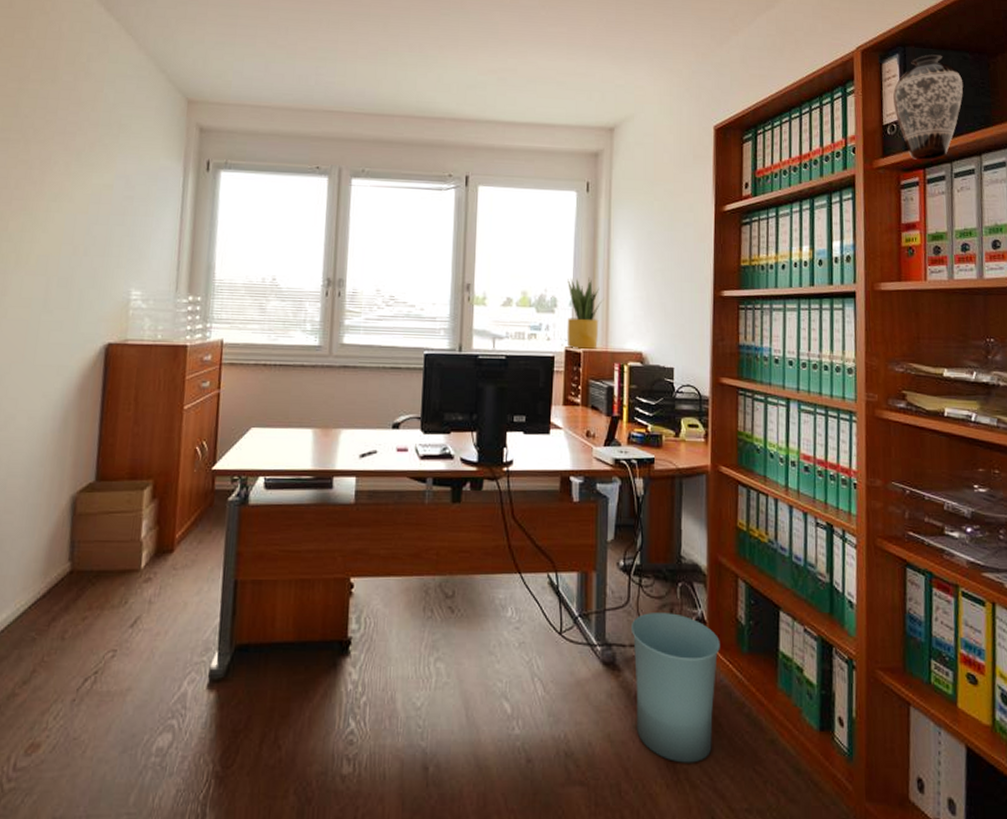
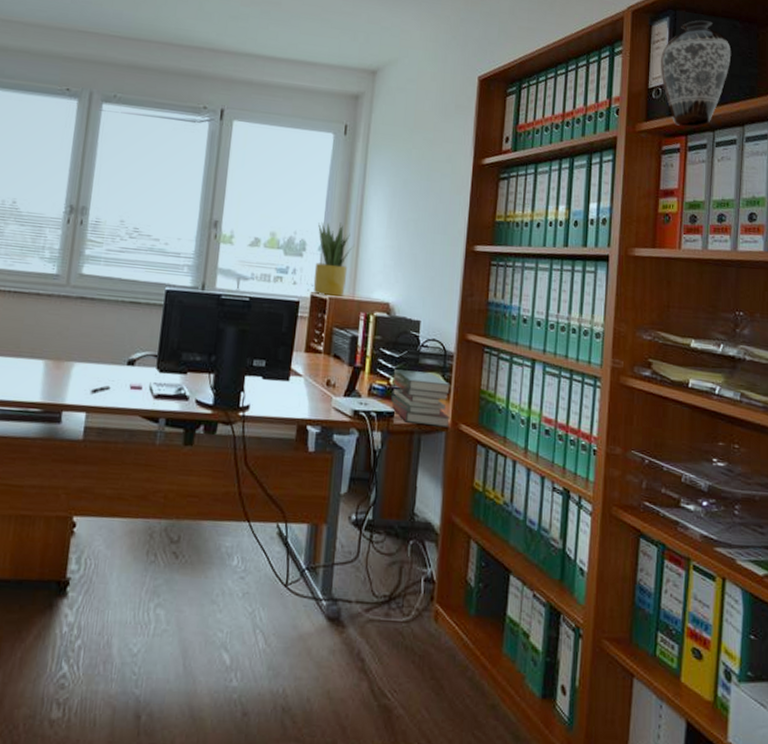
waste bin: present [630,611,720,763] -> none [357,568,448,725]
books: none [650,416,709,470] -> present [391,369,450,428]

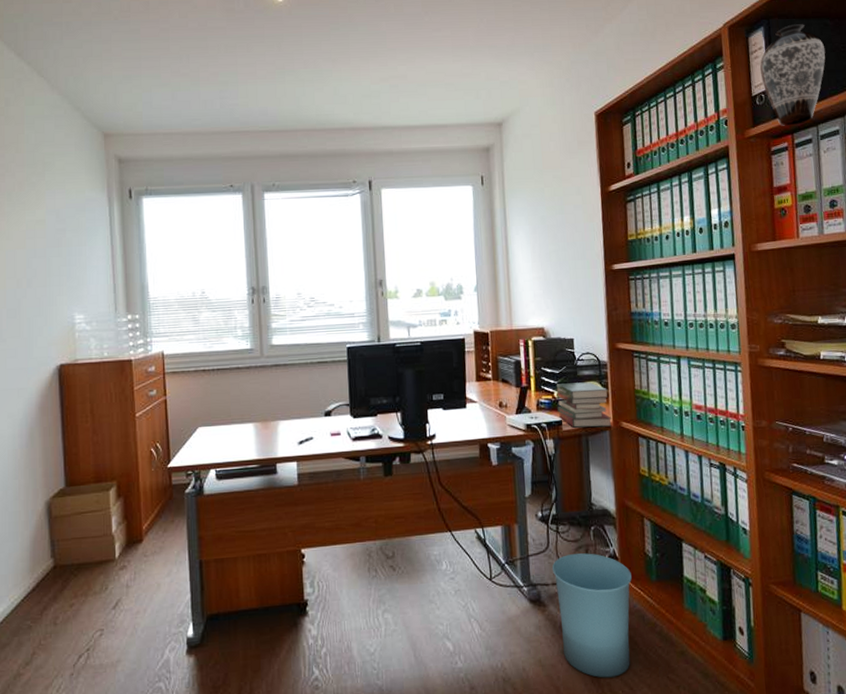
planter: present [313,222,353,296] -> none [471,264,505,330]
waste bin: none [357,568,448,725] -> present [551,552,632,678]

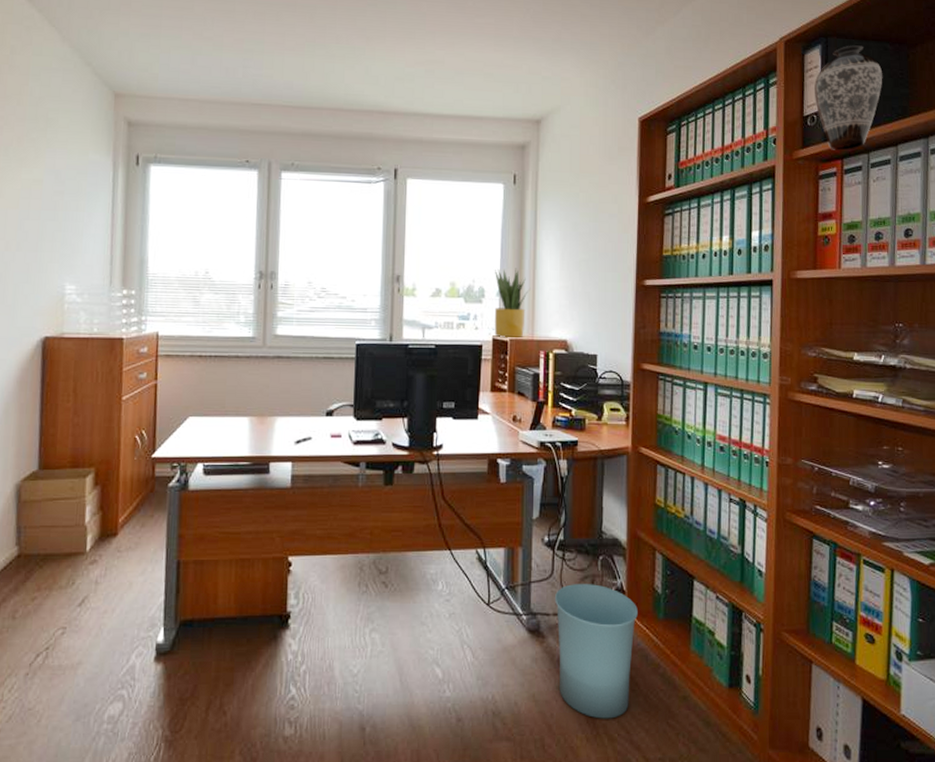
planter: none [471,264,505,330] -> present [494,268,529,337]
books: present [556,382,612,428] -> none [574,401,630,451]

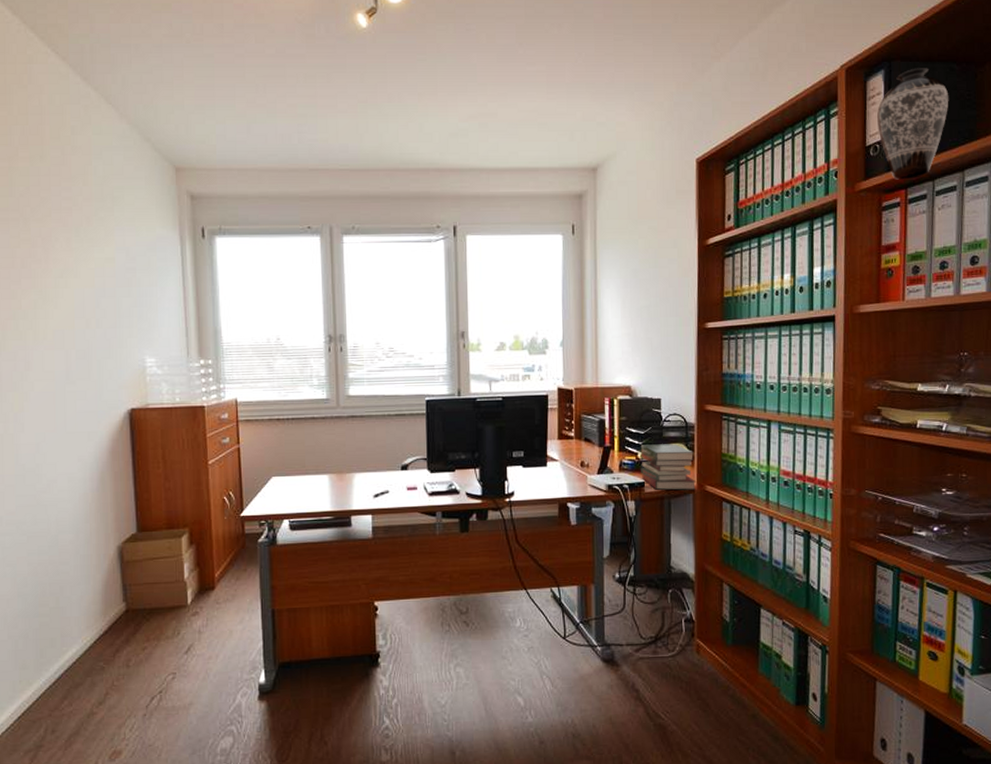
planter: present [494,268,529,337] -> none [557,318,592,386]
waste bin: present [554,583,638,719] -> none [627,615,707,738]
books: none [574,401,630,451] -> present [640,444,696,491]

